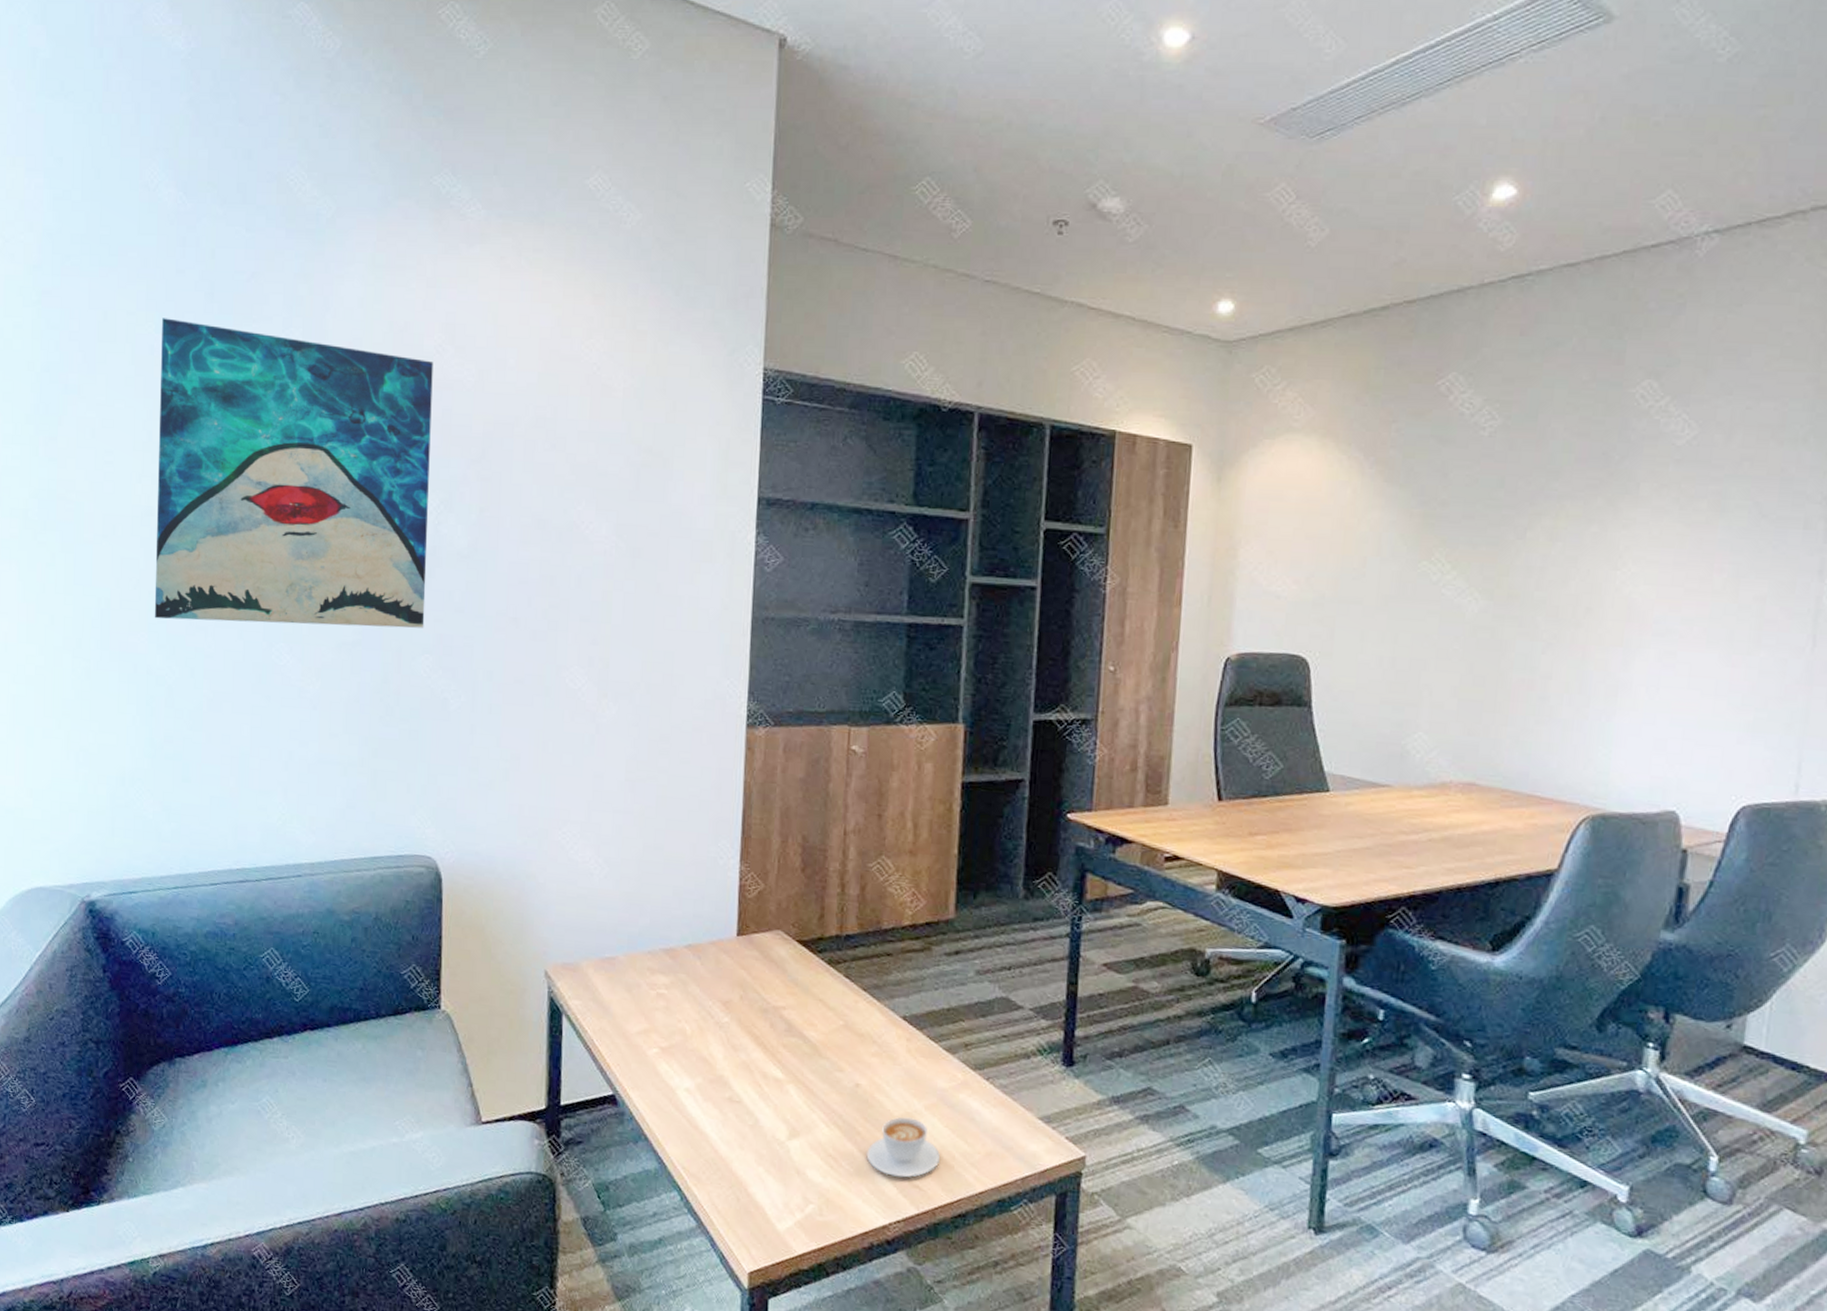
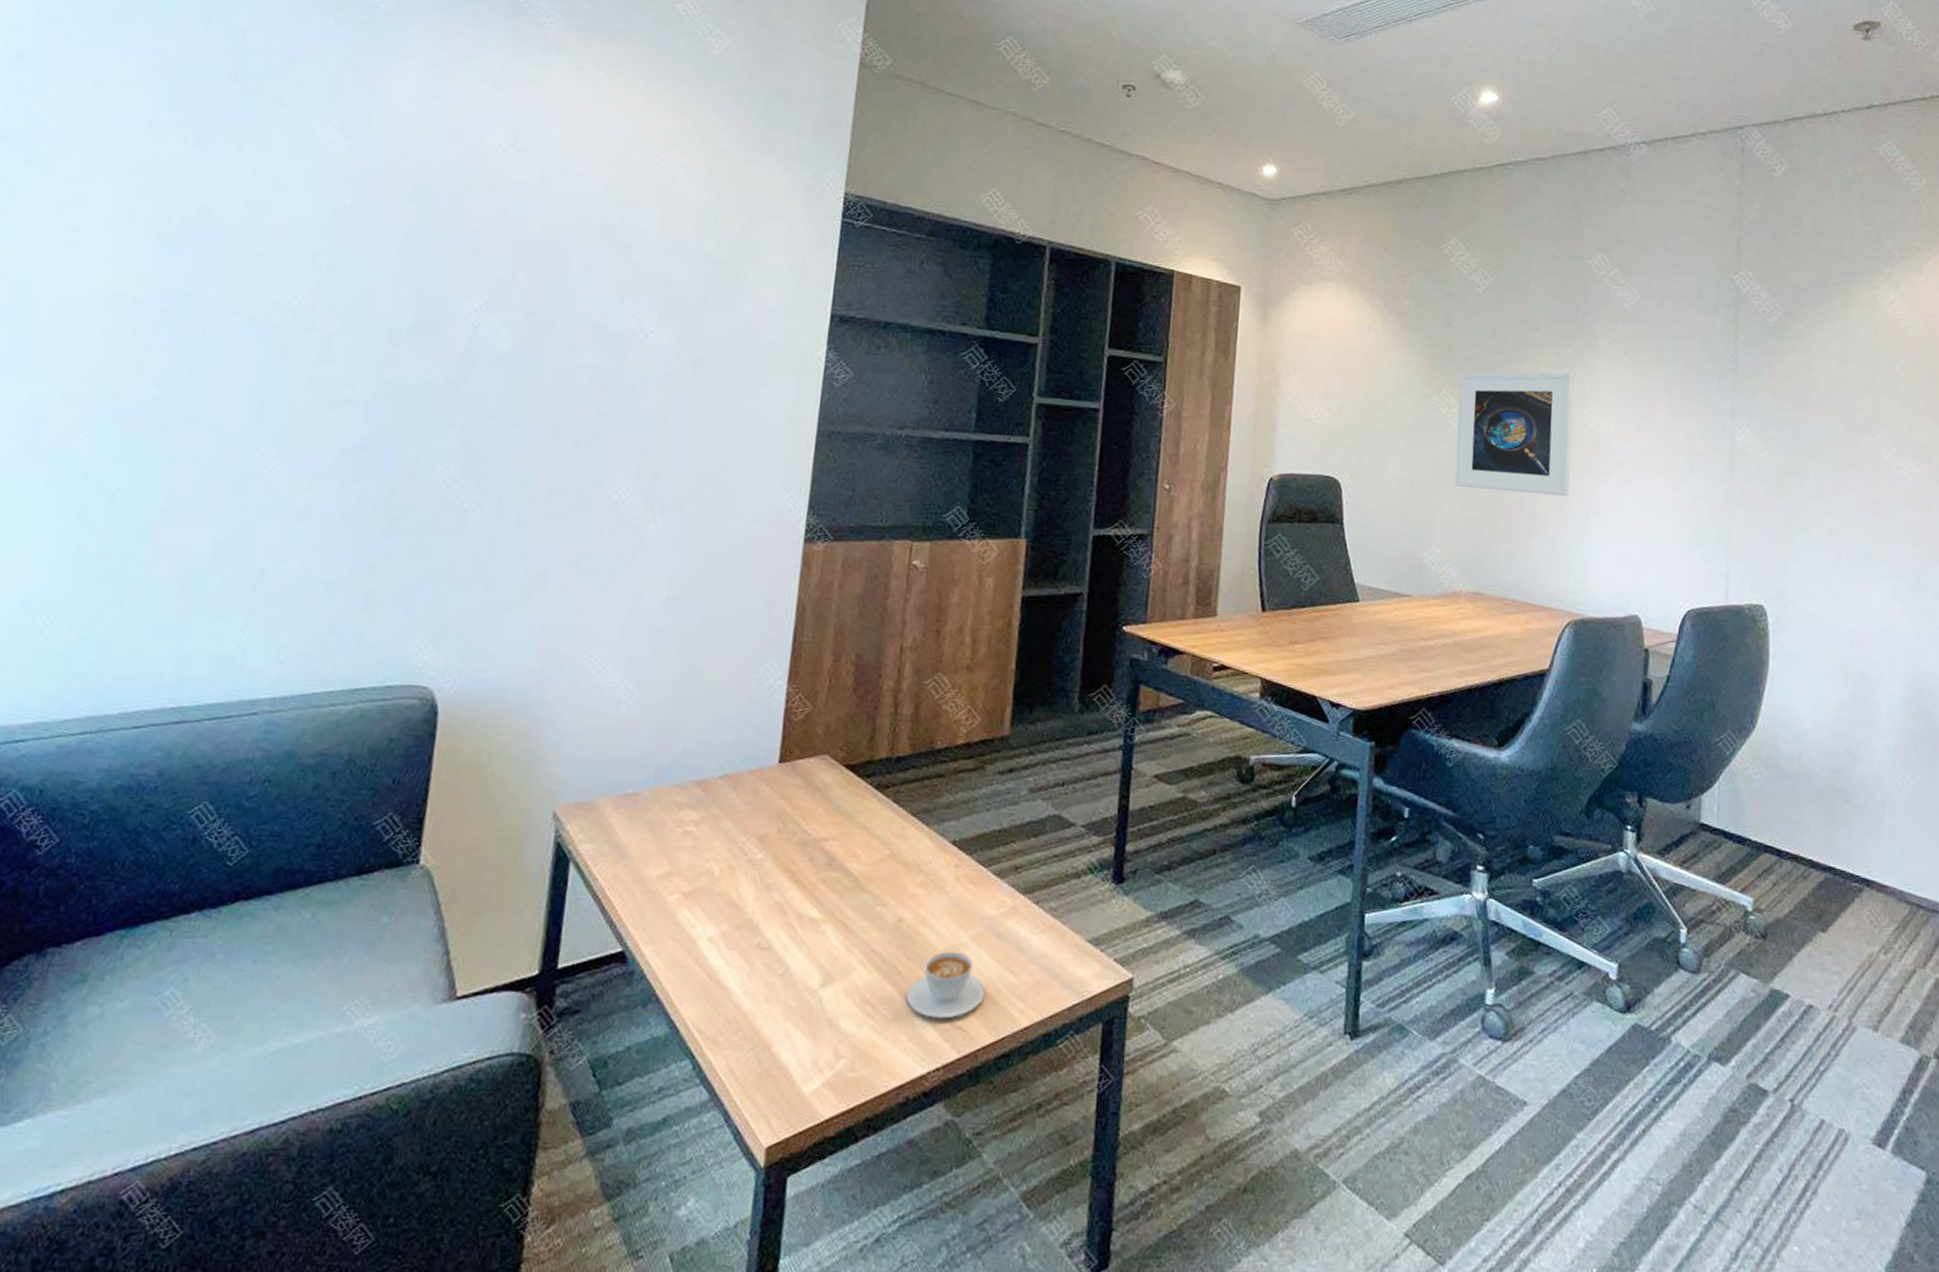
wall art: present [154,318,433,628] -> none [105,93,491,435]
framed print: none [1446,527,1603,675] -> present [1454,372,1573,497]

